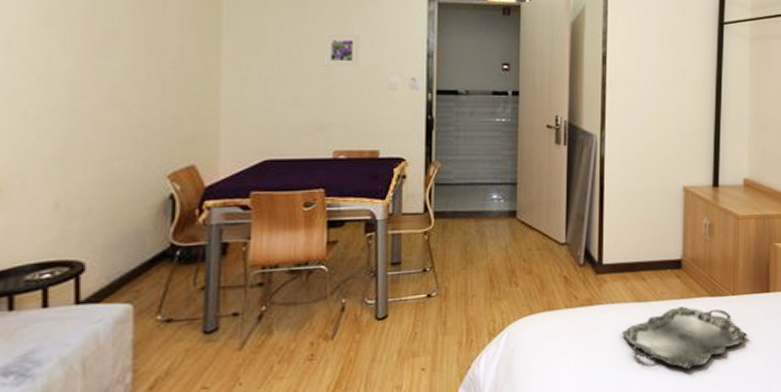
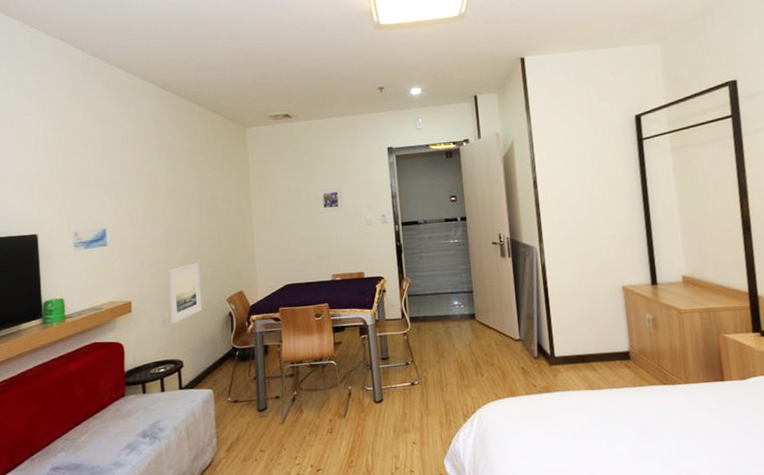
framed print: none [67,120,127,208] -> present [167,263,203,324]
serving tray: present [621,306,748,370] -> none [579,394,707,452]

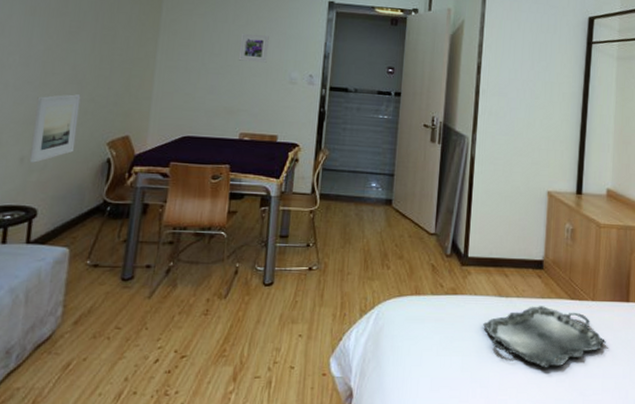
serving tray: none [579,394,707,452] -> present [482,306,606,368]

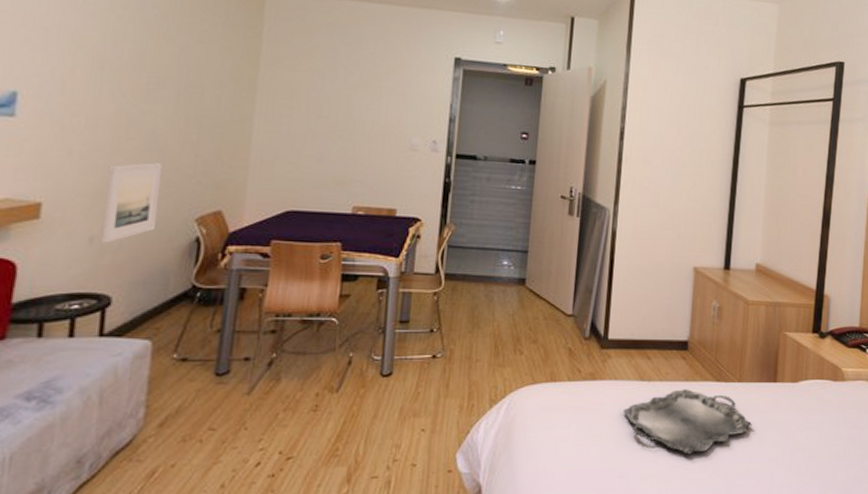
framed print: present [238,32,269,63] -> none [350,92,386,127]

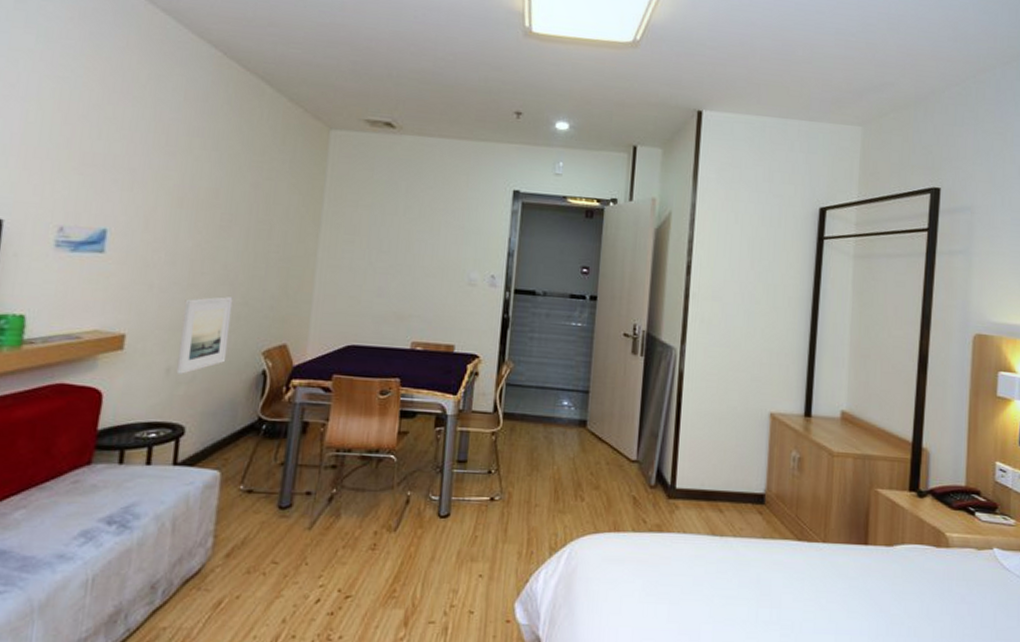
serving tray: present [622,389,752,455] -> none [692,547,840,621]

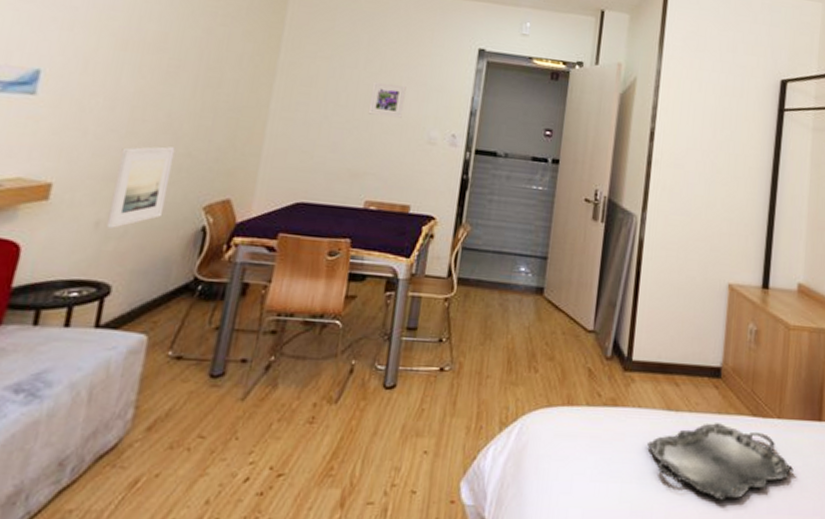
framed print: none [409,227,445,261] -> present [368,81,406,118]
serving tray: none [692,547,840,621] -> present [646,423,794,501]

